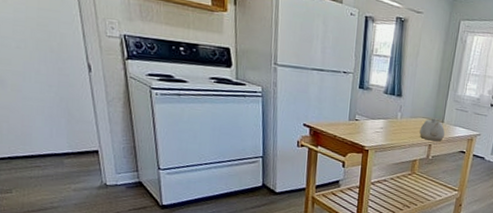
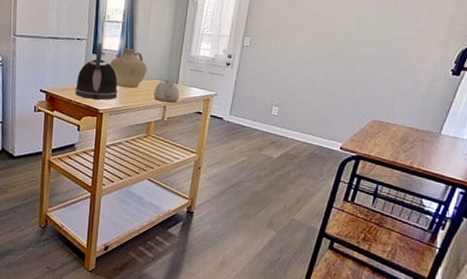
kettle: none [340,77,384,137] -> present [75,42,118,100]
ceramic jug: none [376,84,414,126] -> present [109,48,147,88]

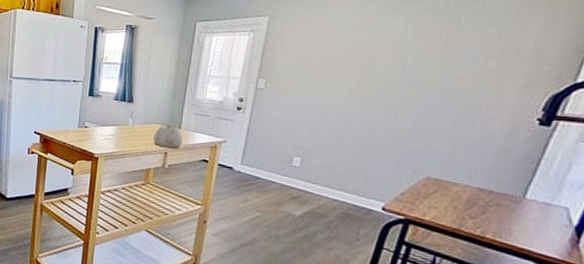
kettle: present [75,42,118,100] -> none [69,84,115,144]
ceramic jug: present [109,48,147,88] -> none [106,90,147,132]

